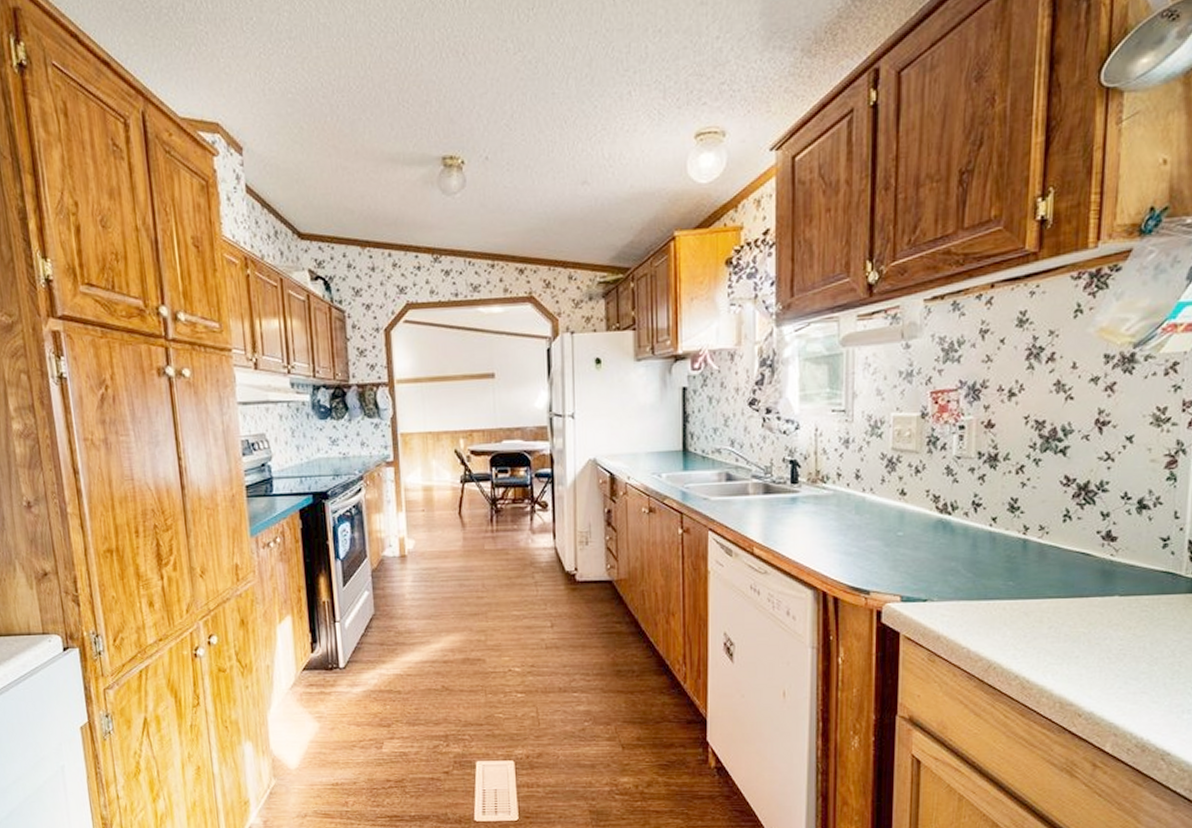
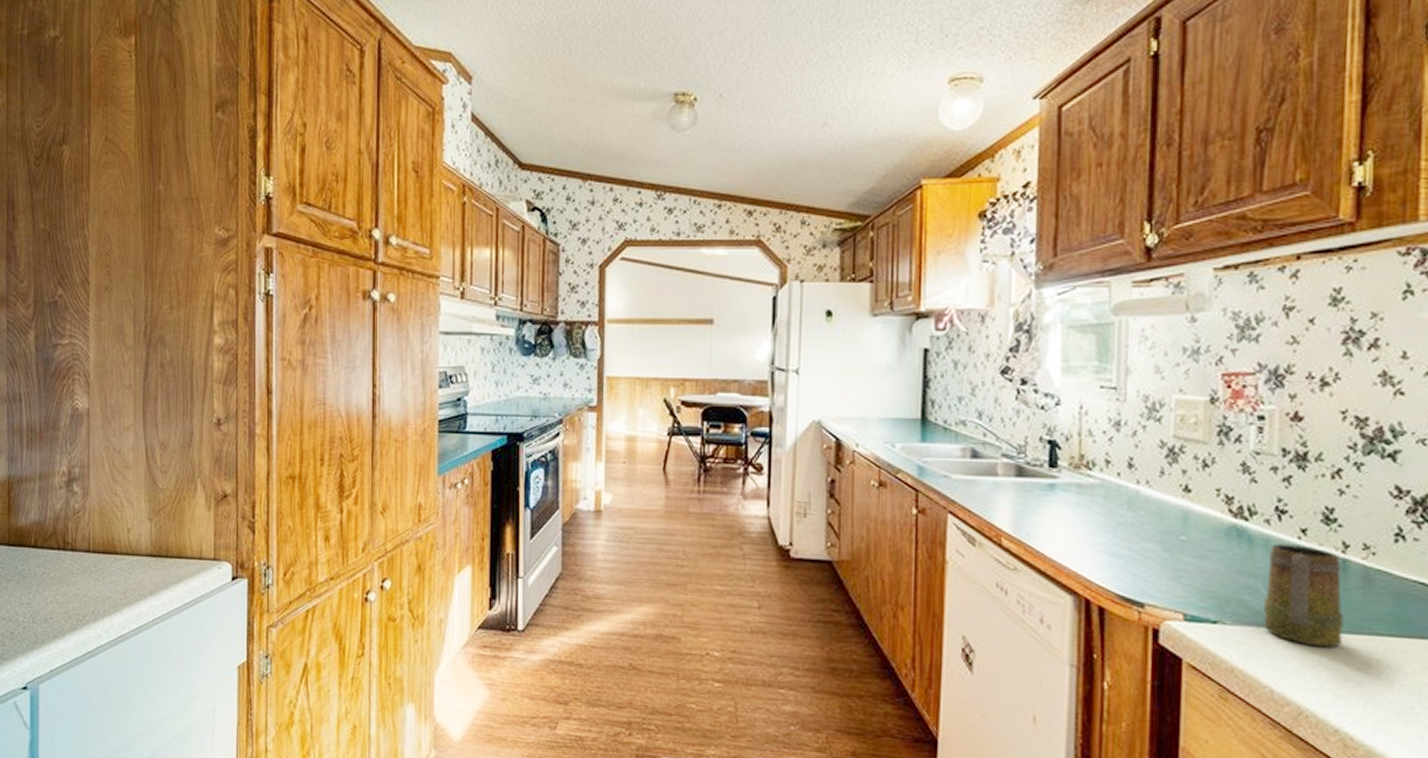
mug: none [962,531,1024,612] -> present [1263,544,1345,648]

